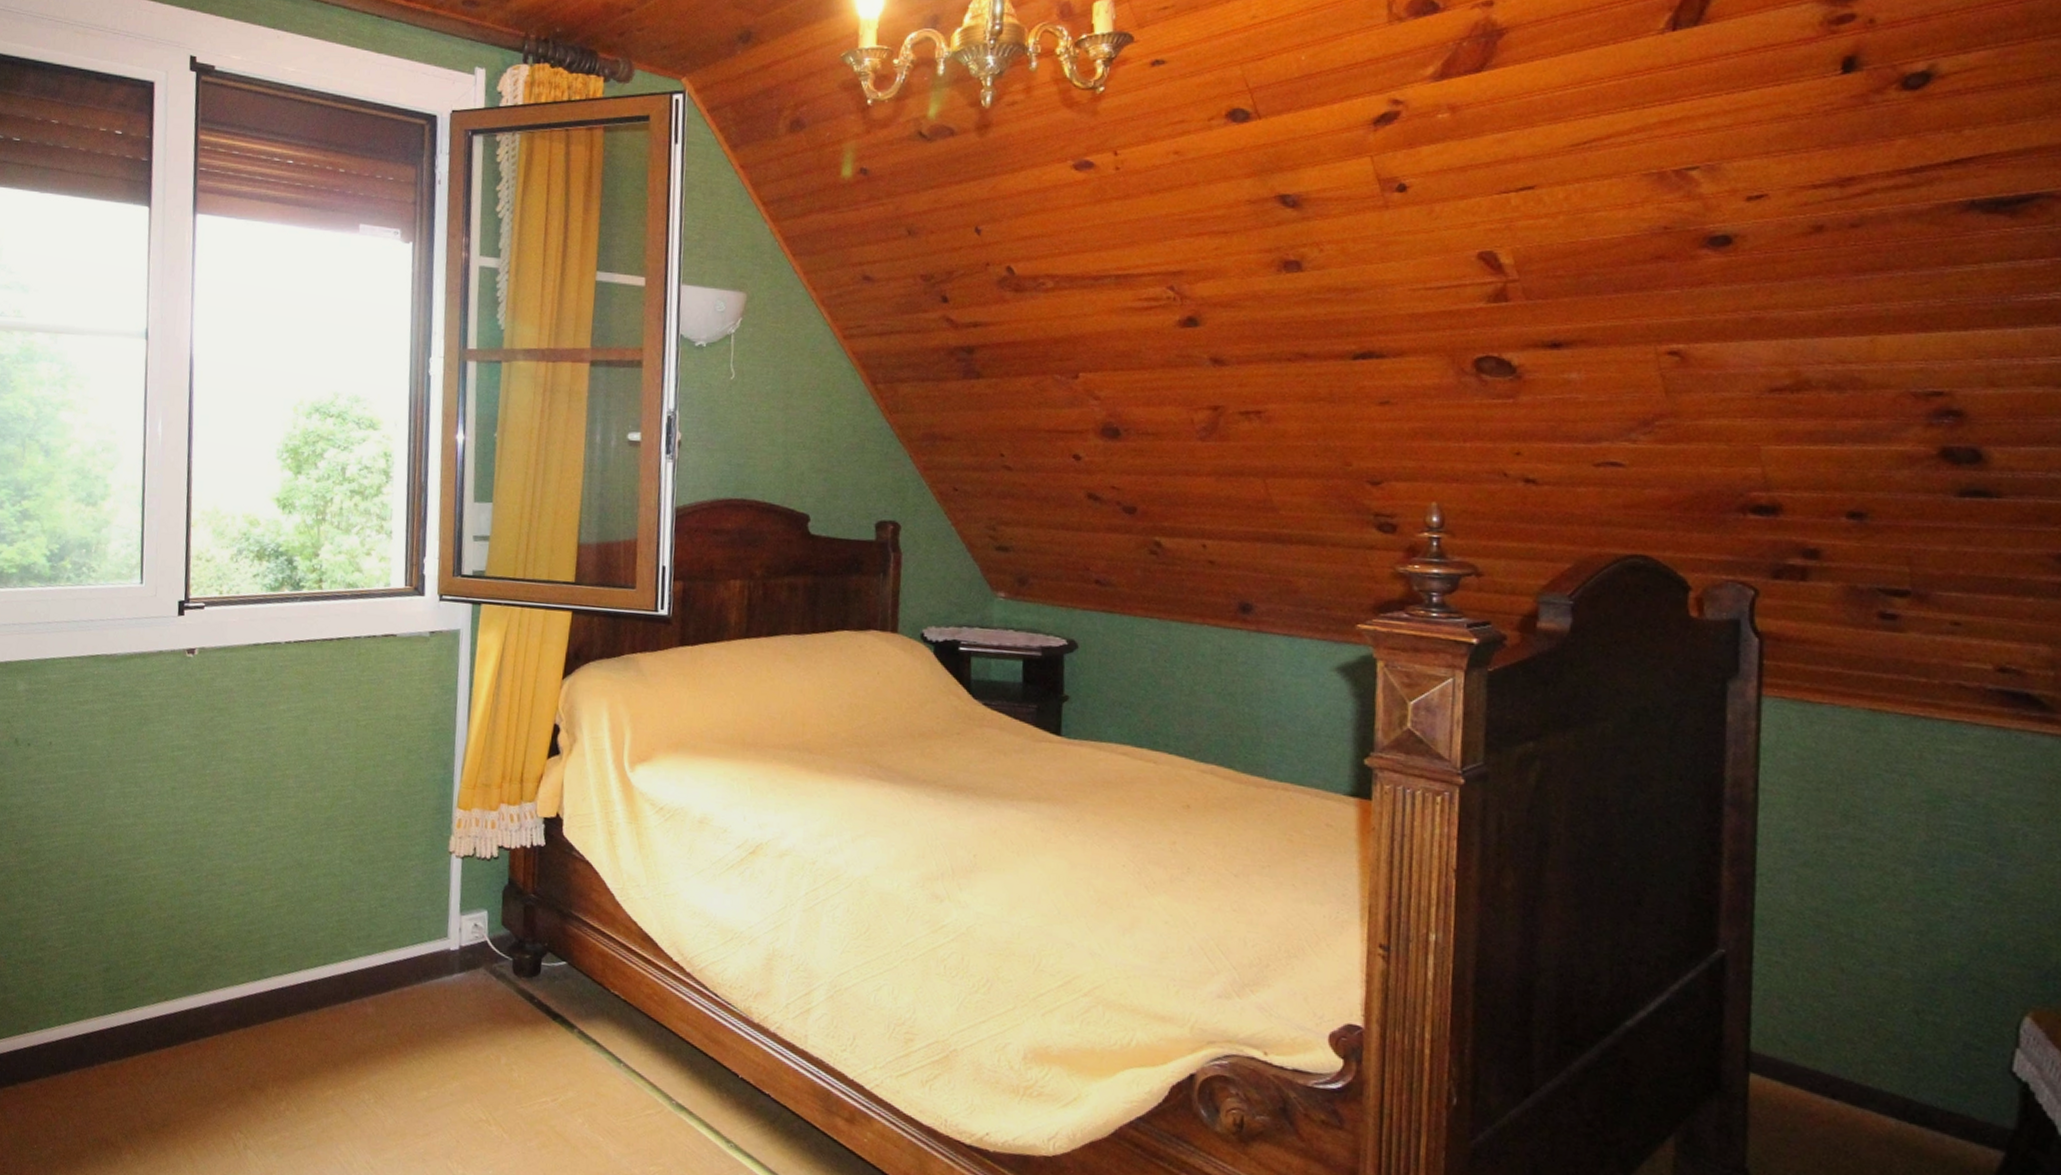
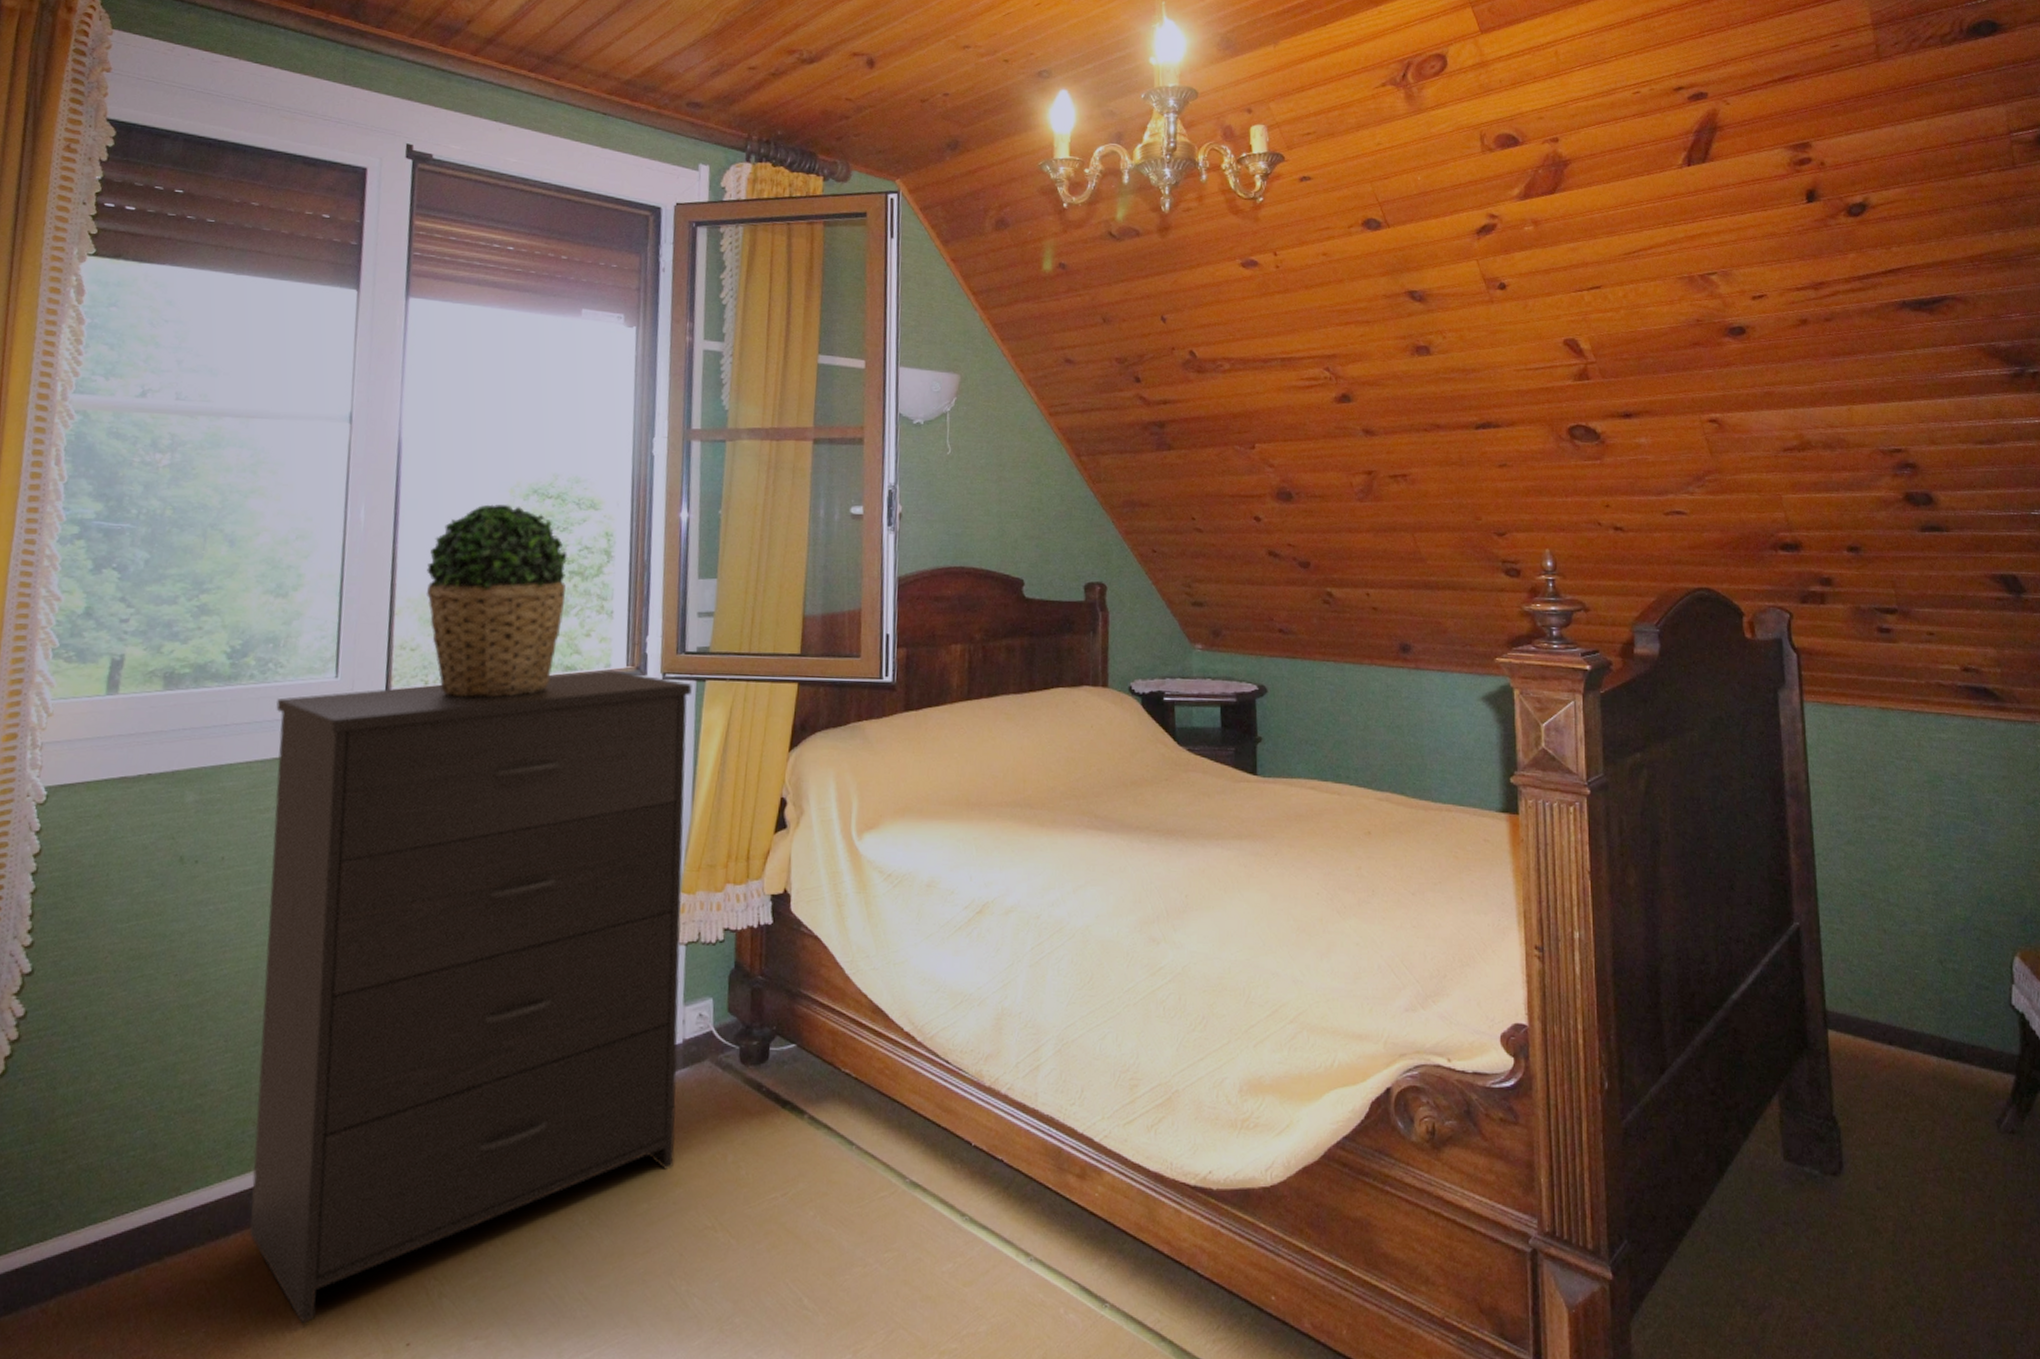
dresser: none [84,589,468,1155] -> present [249,670,692,1324]
potted plant: none [218,421,348,610] -> present [426,504,567,698]

